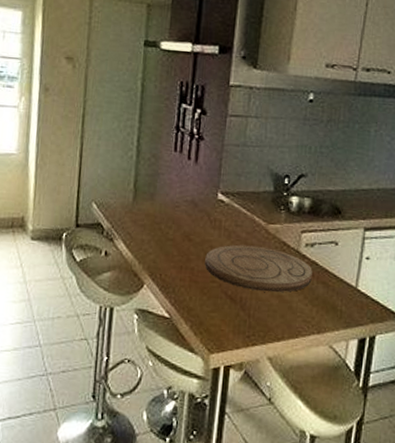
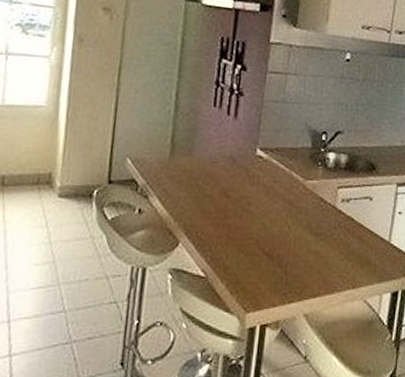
cutting board: present [205,244,312,293] -> none [242,200,348,249]

